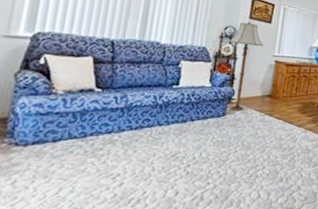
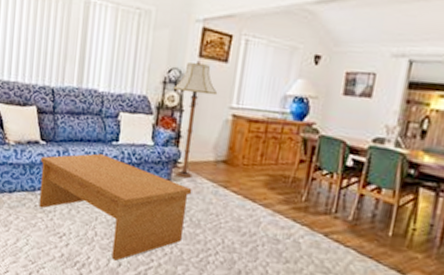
coffee table: none [89,96,244,190] -> present [39,153,192,261]

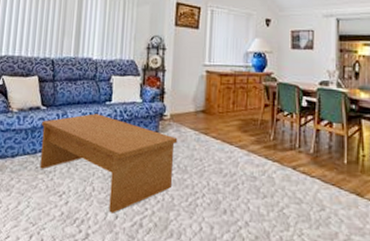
floor lamp: present [173,60,218,179] -> none [156,29,193,130]

